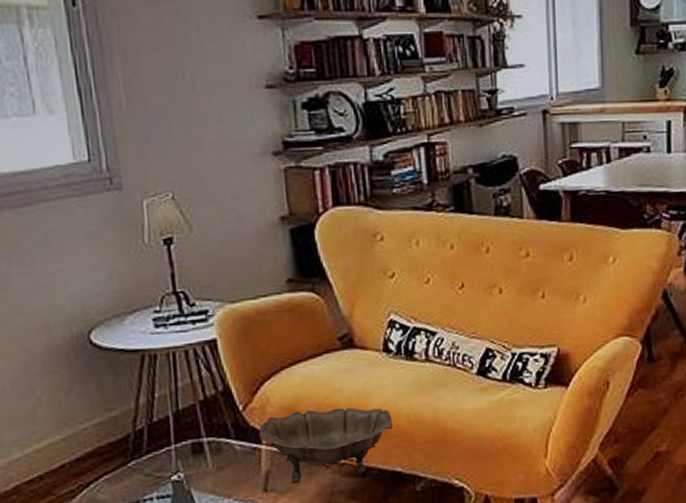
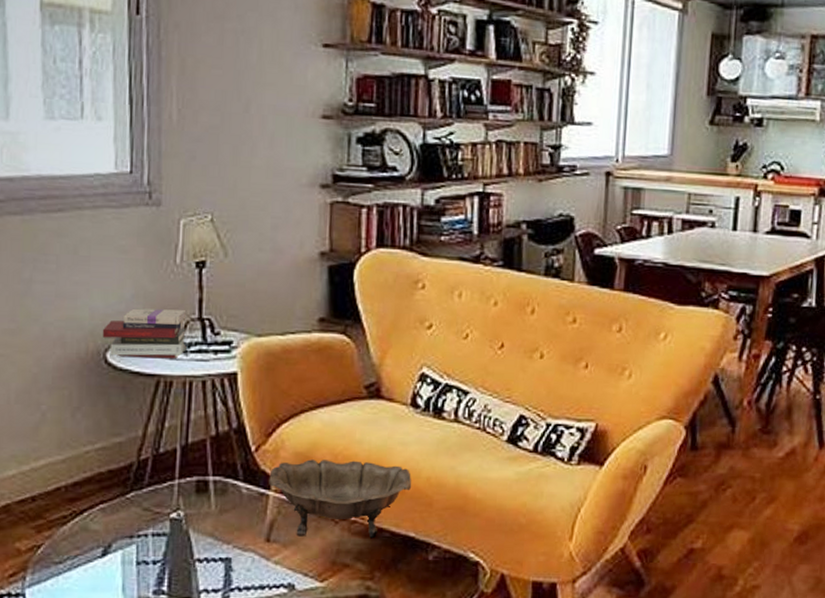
books: none [83,286,166,337] -> present [102,308,187,358]

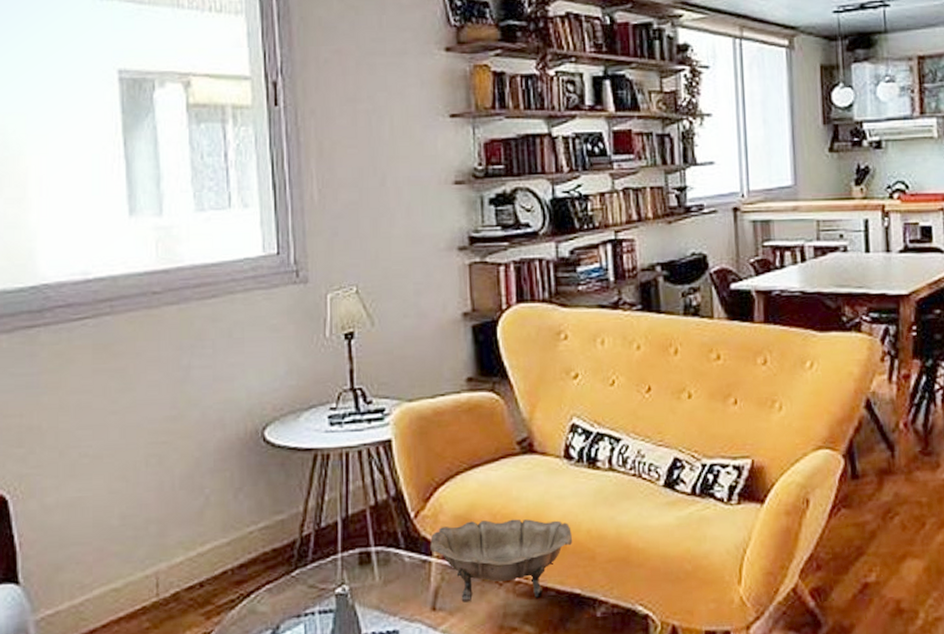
books: present [102,308,187,358] -> none [259,382,341,433]

